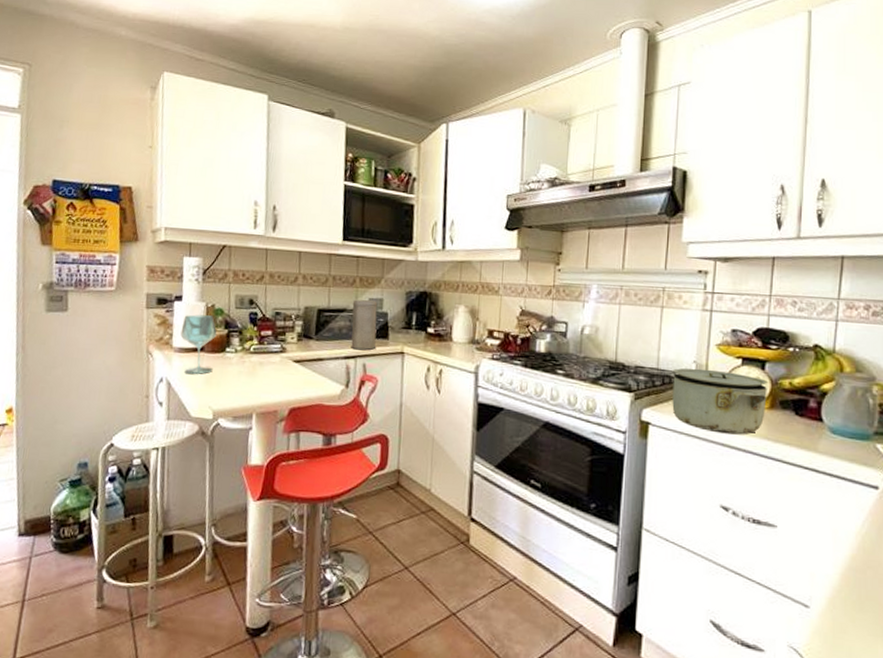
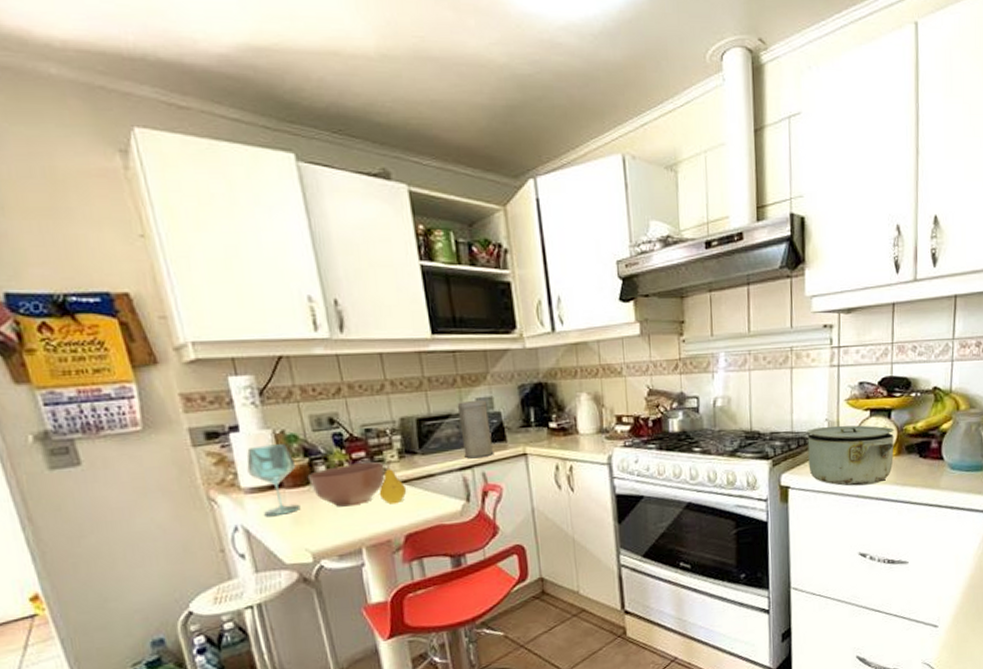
bowl: none [223,339,285,376] -> present [307,462,385,507]
fruit: none [275,341,299,379] -> present [379,460,407,503]

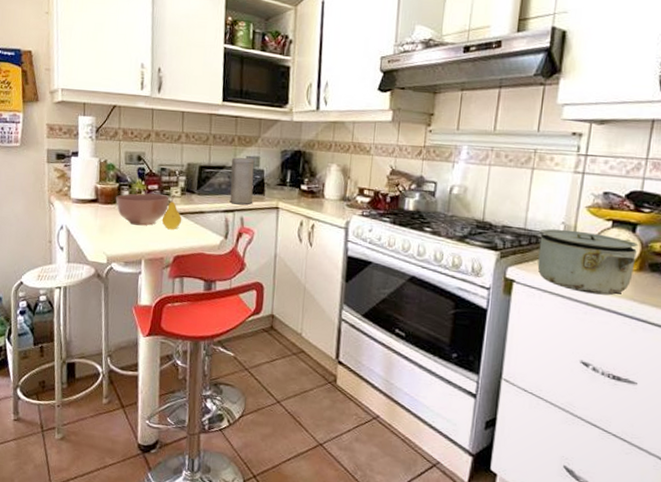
wine glass: present [247,444,301,516] -> none [77,169,110,223]

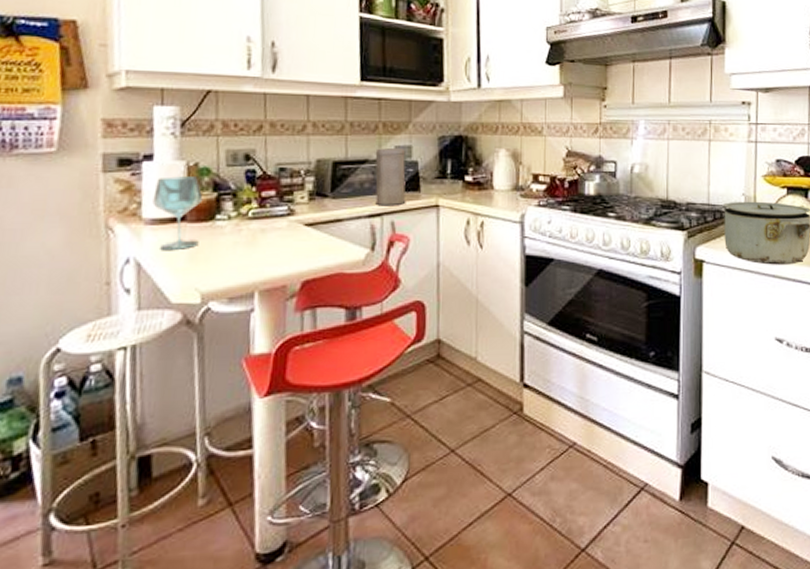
wine glass: none [77,169,110,223] -> present [152,176,203,250]
bowl: present [115,193,170,226] -> none [212,202,293,246]
fruit: present [161,195,182,229] -> none [282,201,312,246]

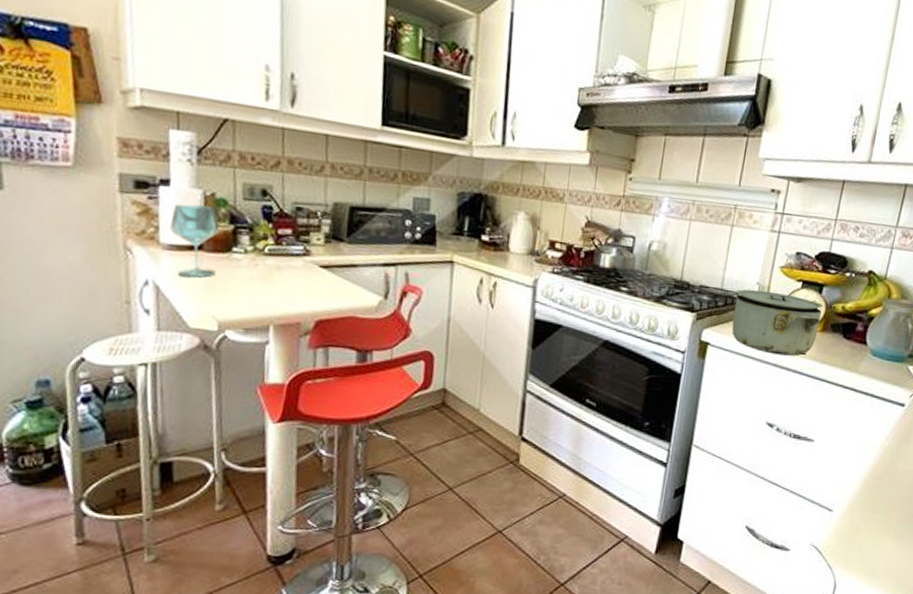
canister: present [375,148,406,206] -> none [391,197,424,258]

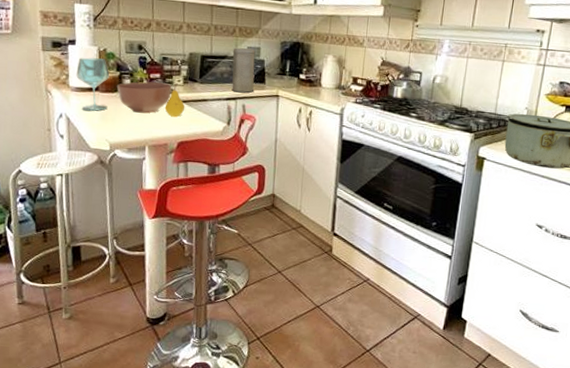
bowl: none [229,239,309,282] -> present [116,81,172,113]
fruit: none [297,242,327,287] -> present [164,83,185,117]
canister: none [391,197,424,258] -> present [231,47,256,93]

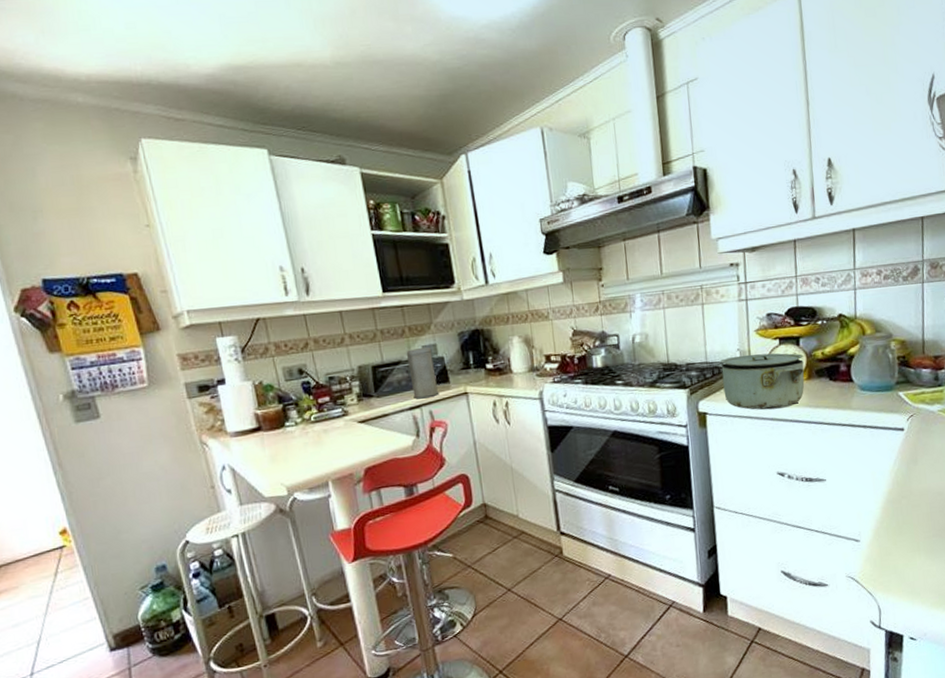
wine glass: present [76,57,110,111] -> none [232,393,276,456]
bowl: present [116,81,172,113] -> none [281,405,347,446]
fruit: present [164,83,185,117] -> none [341,403,365,441]

